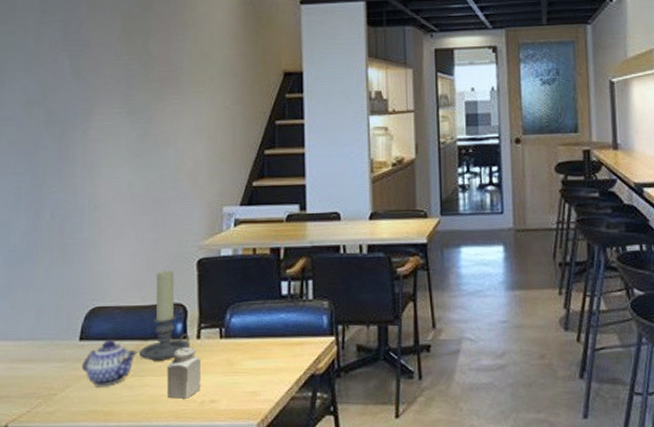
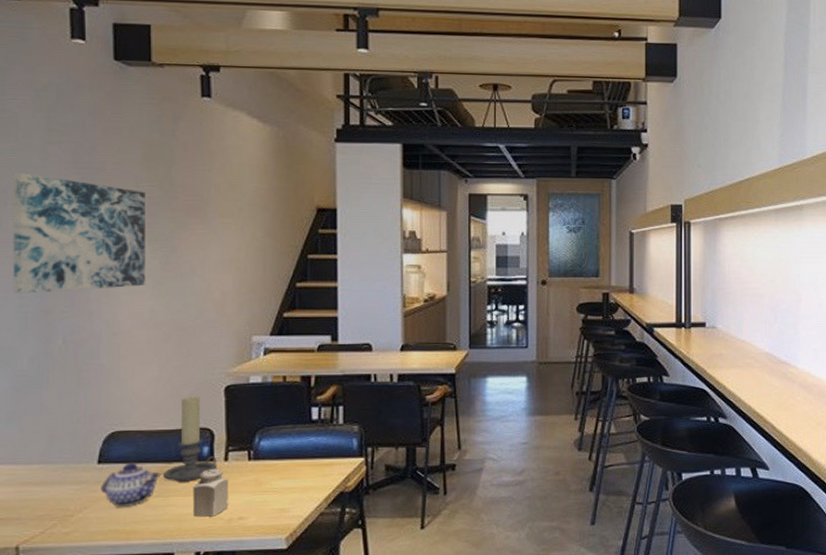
wall art: none [8,53,125,170] -> present [12,172,146,294]

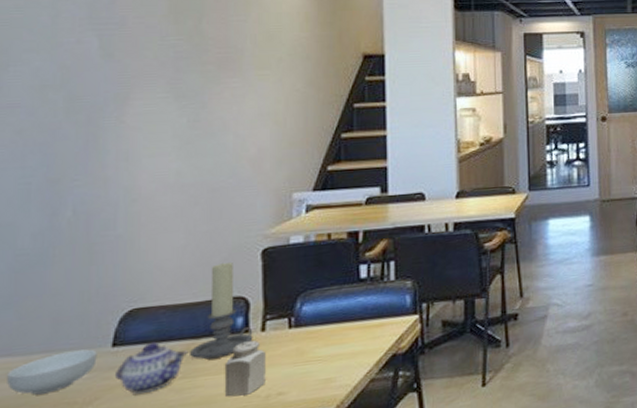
wall art: present [12,172,146,294] -> none [13,31,172,164]
cereal bowl: none [12,464,85,500] -> present [7,349,97,395]

